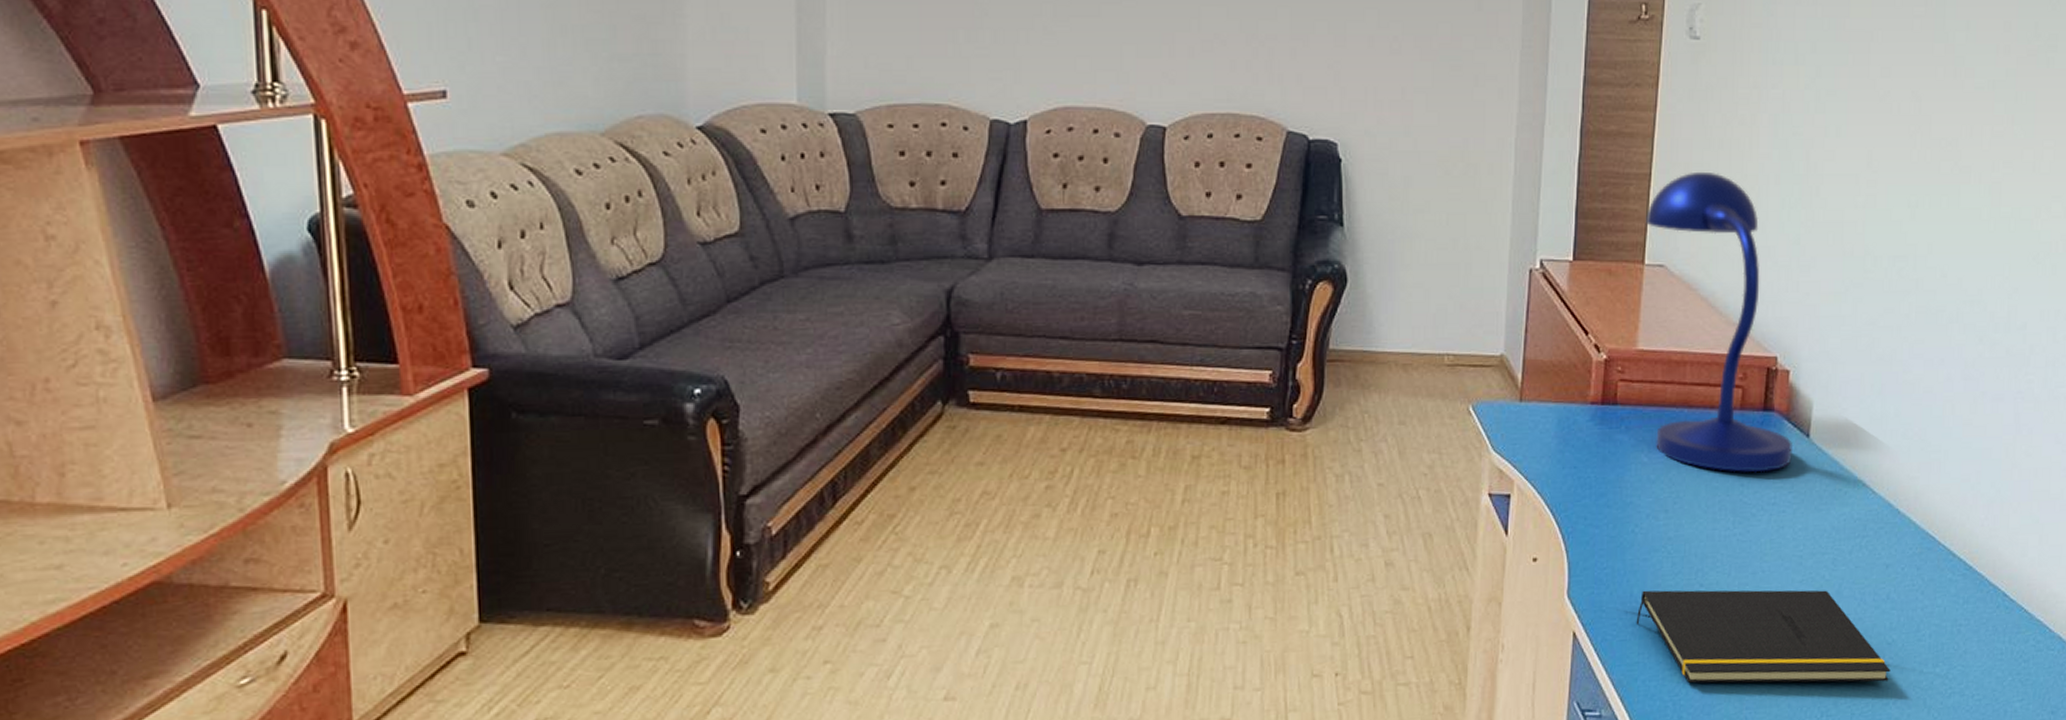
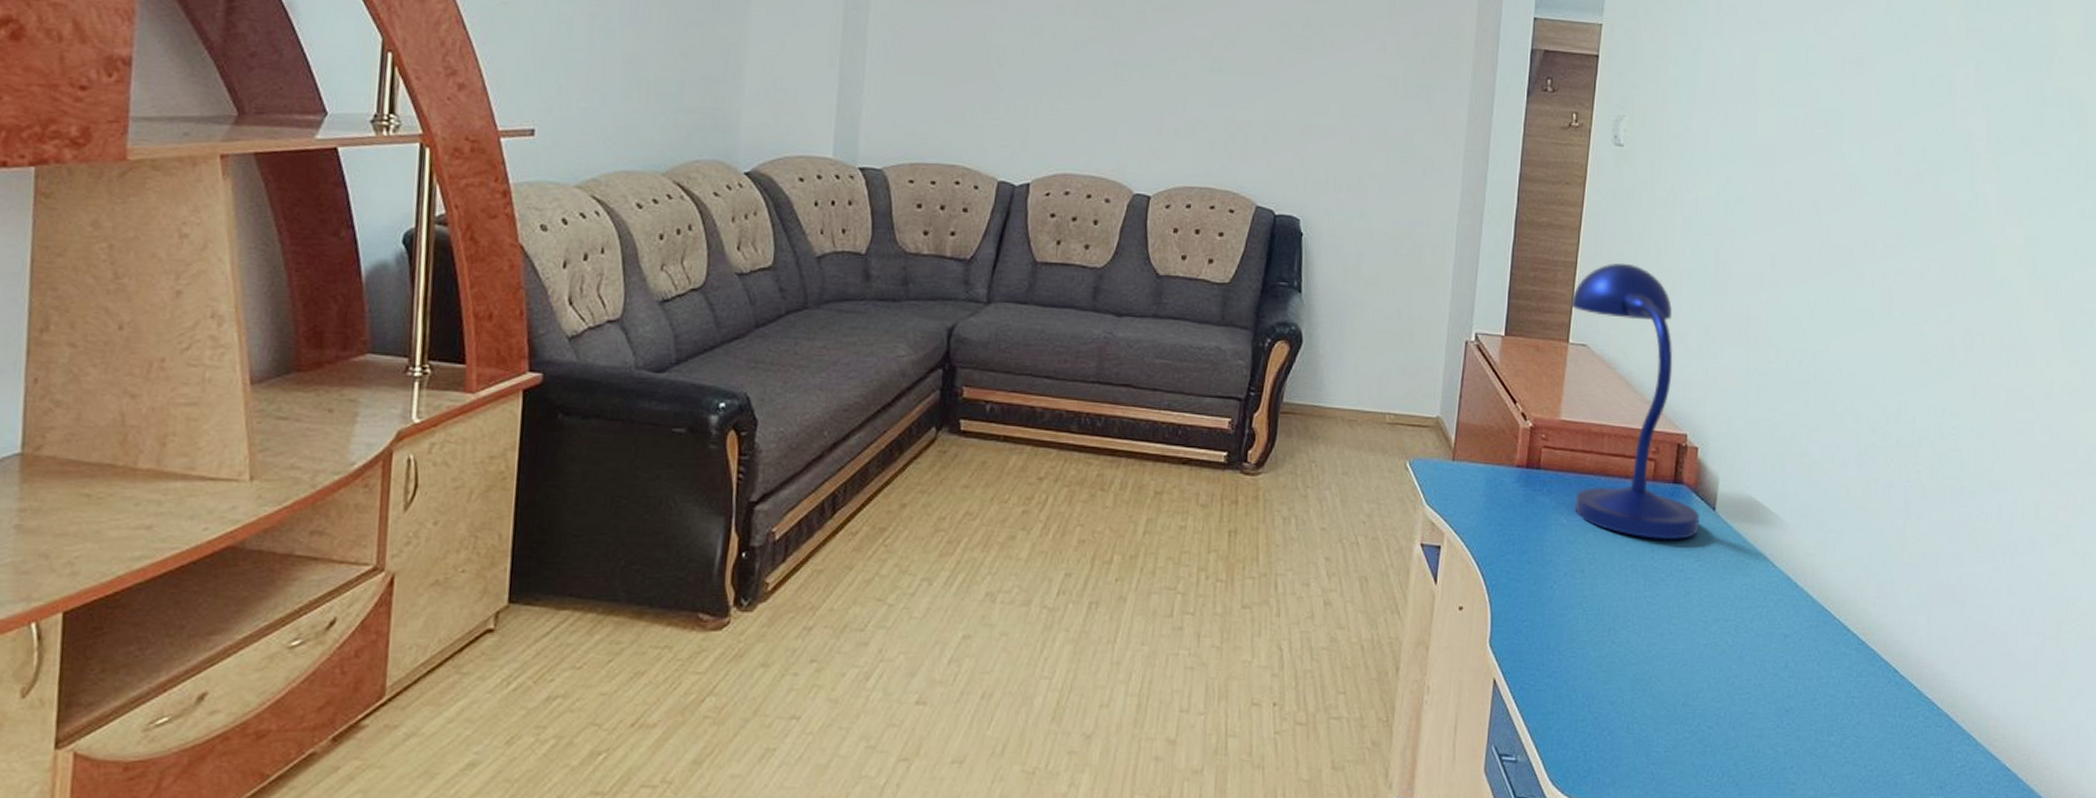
notepad: present [1636,590,1891,683] -> none [1552,644,1788,747]

